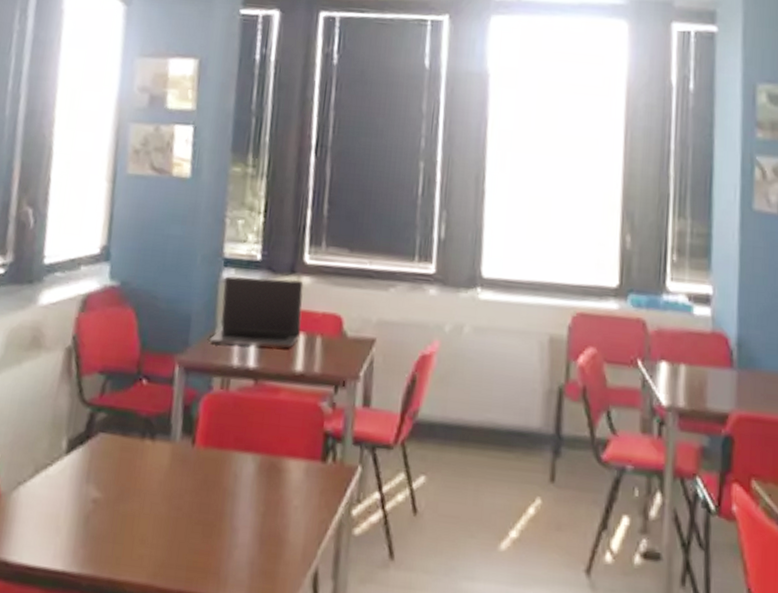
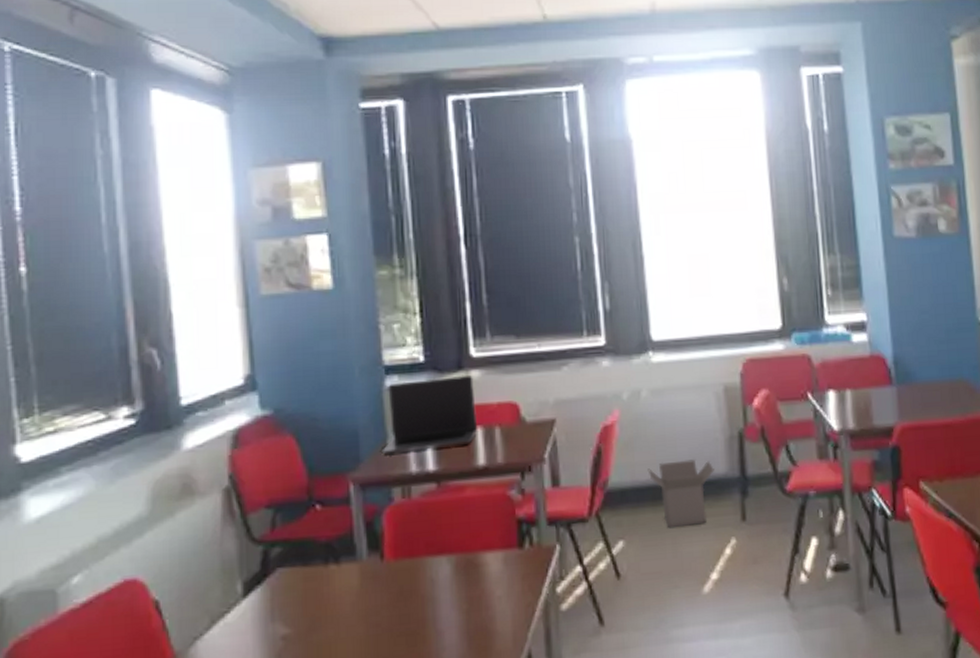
cardboard box: none [459,403,528,477] -> present [647,459,714,529]

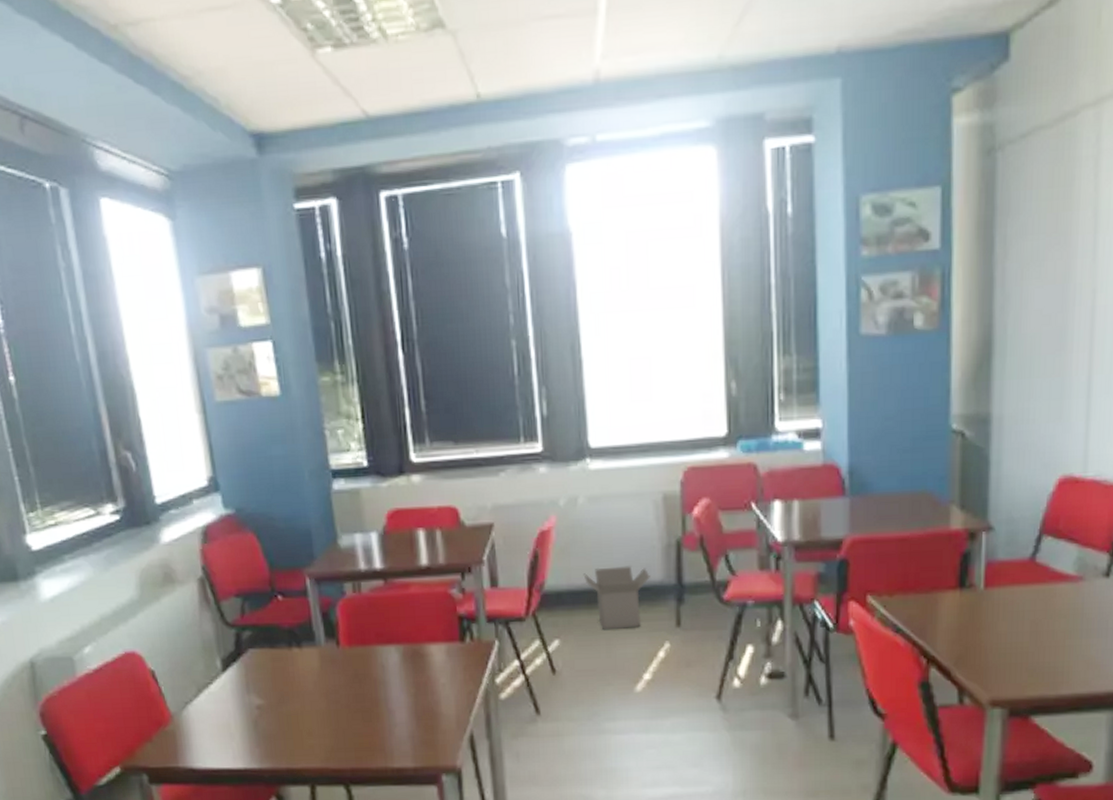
laptop computer: present [381,375,478,455] -> none [332,479,420,553]

